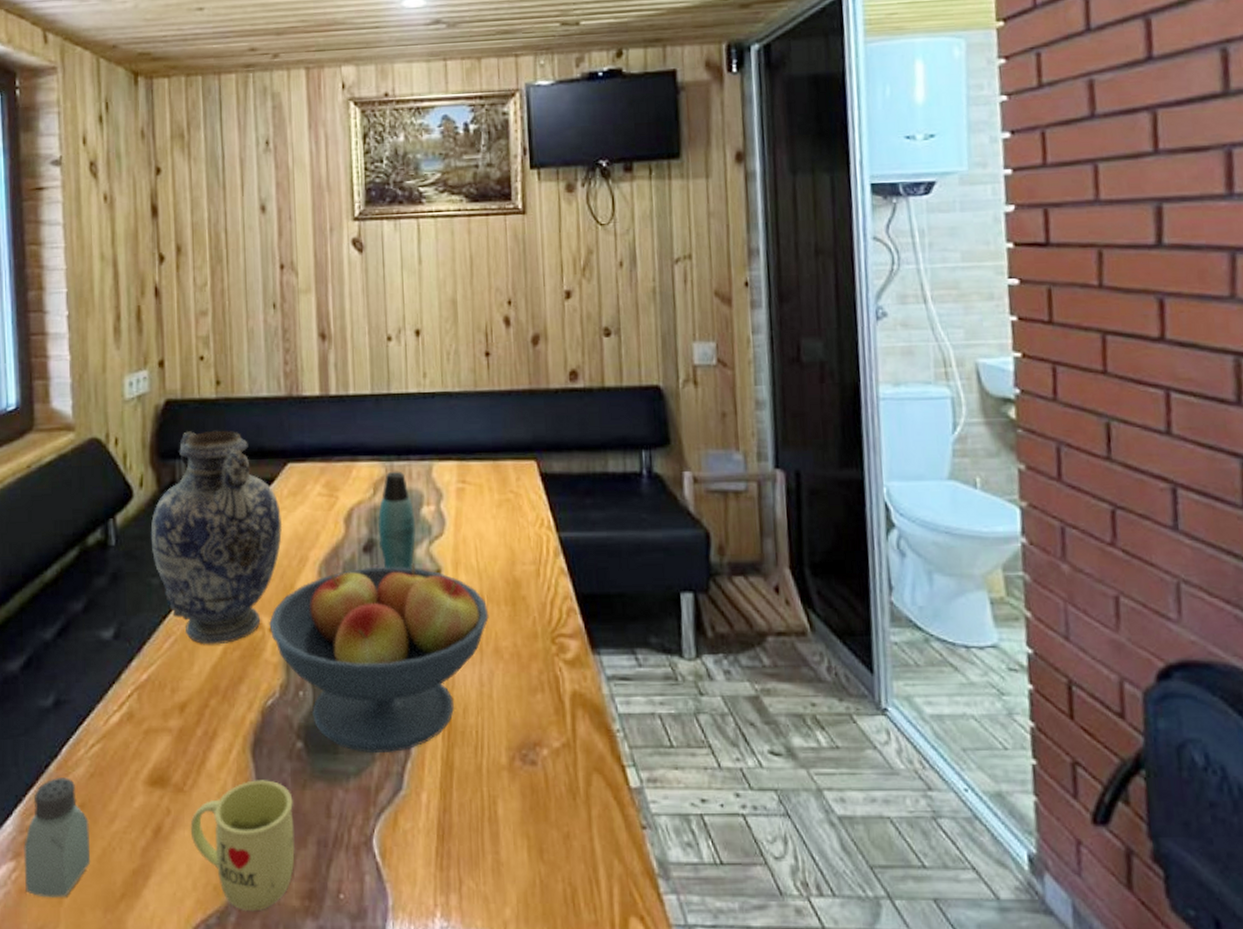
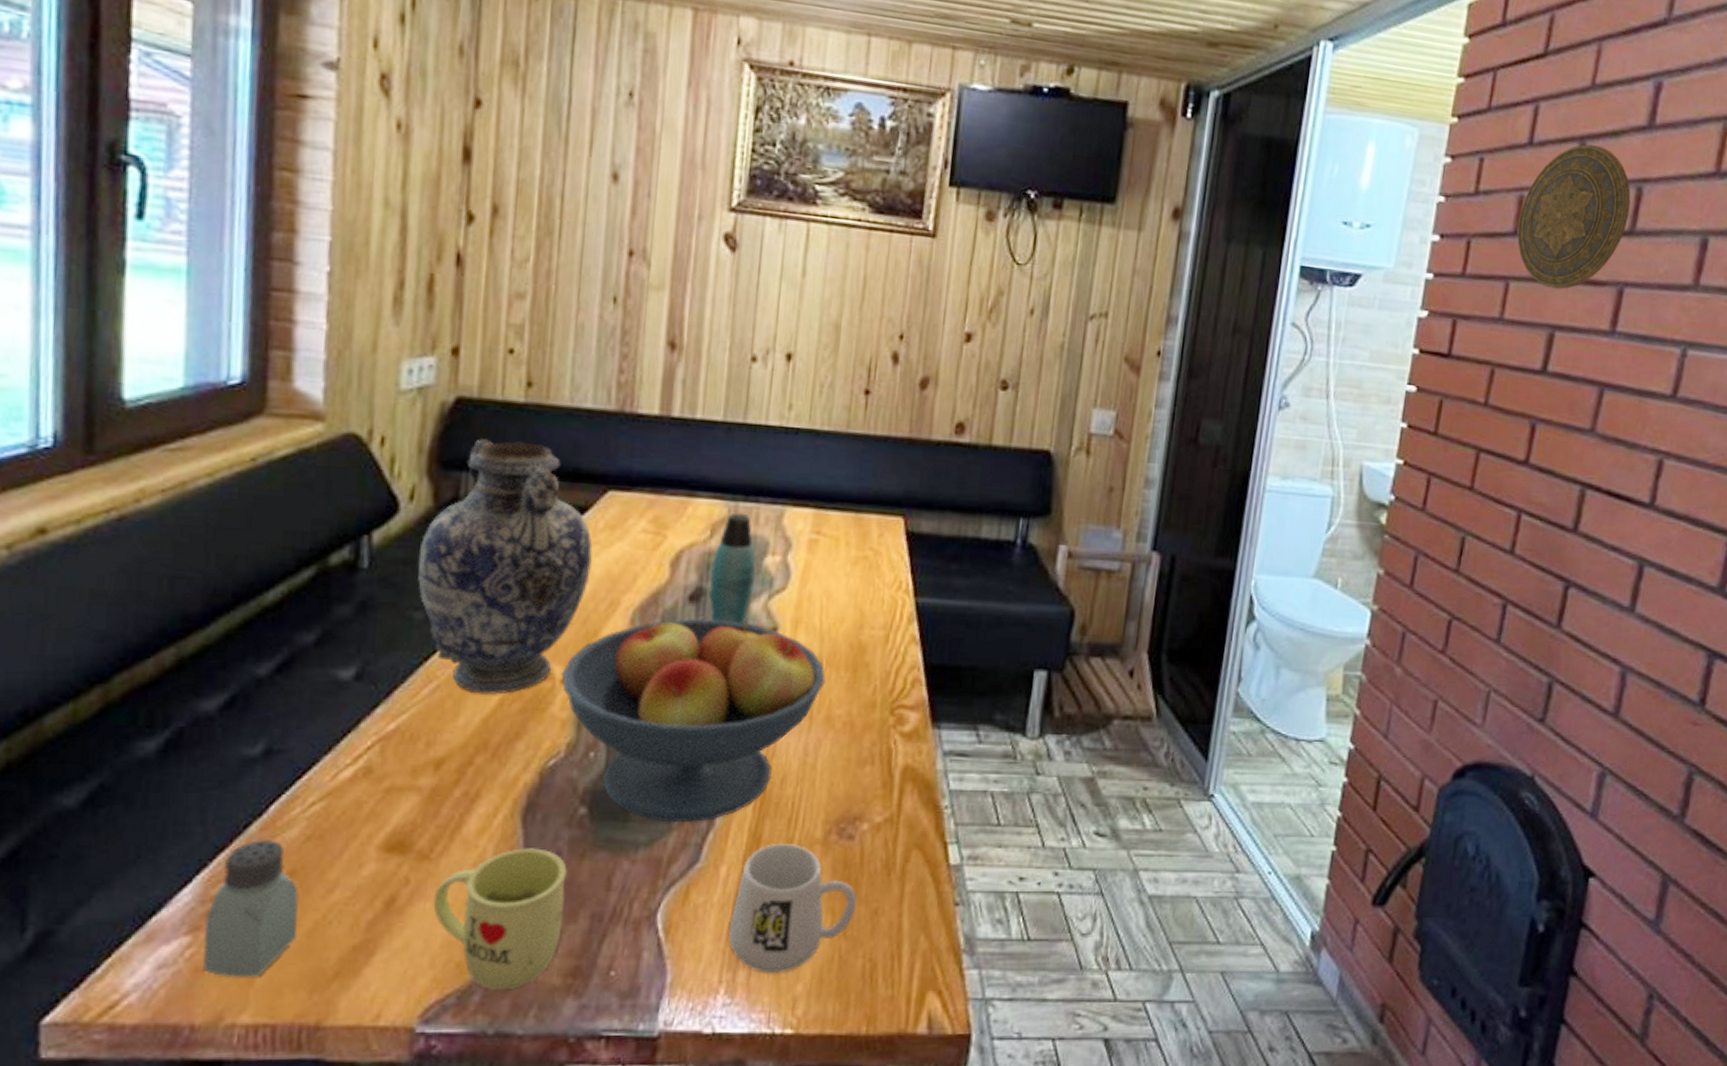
mug: none [436,771,549,897] -> present [728,844,857,973]
decorative plate: none [1093,18,1219,163] -> present [1517,144,1631,290]

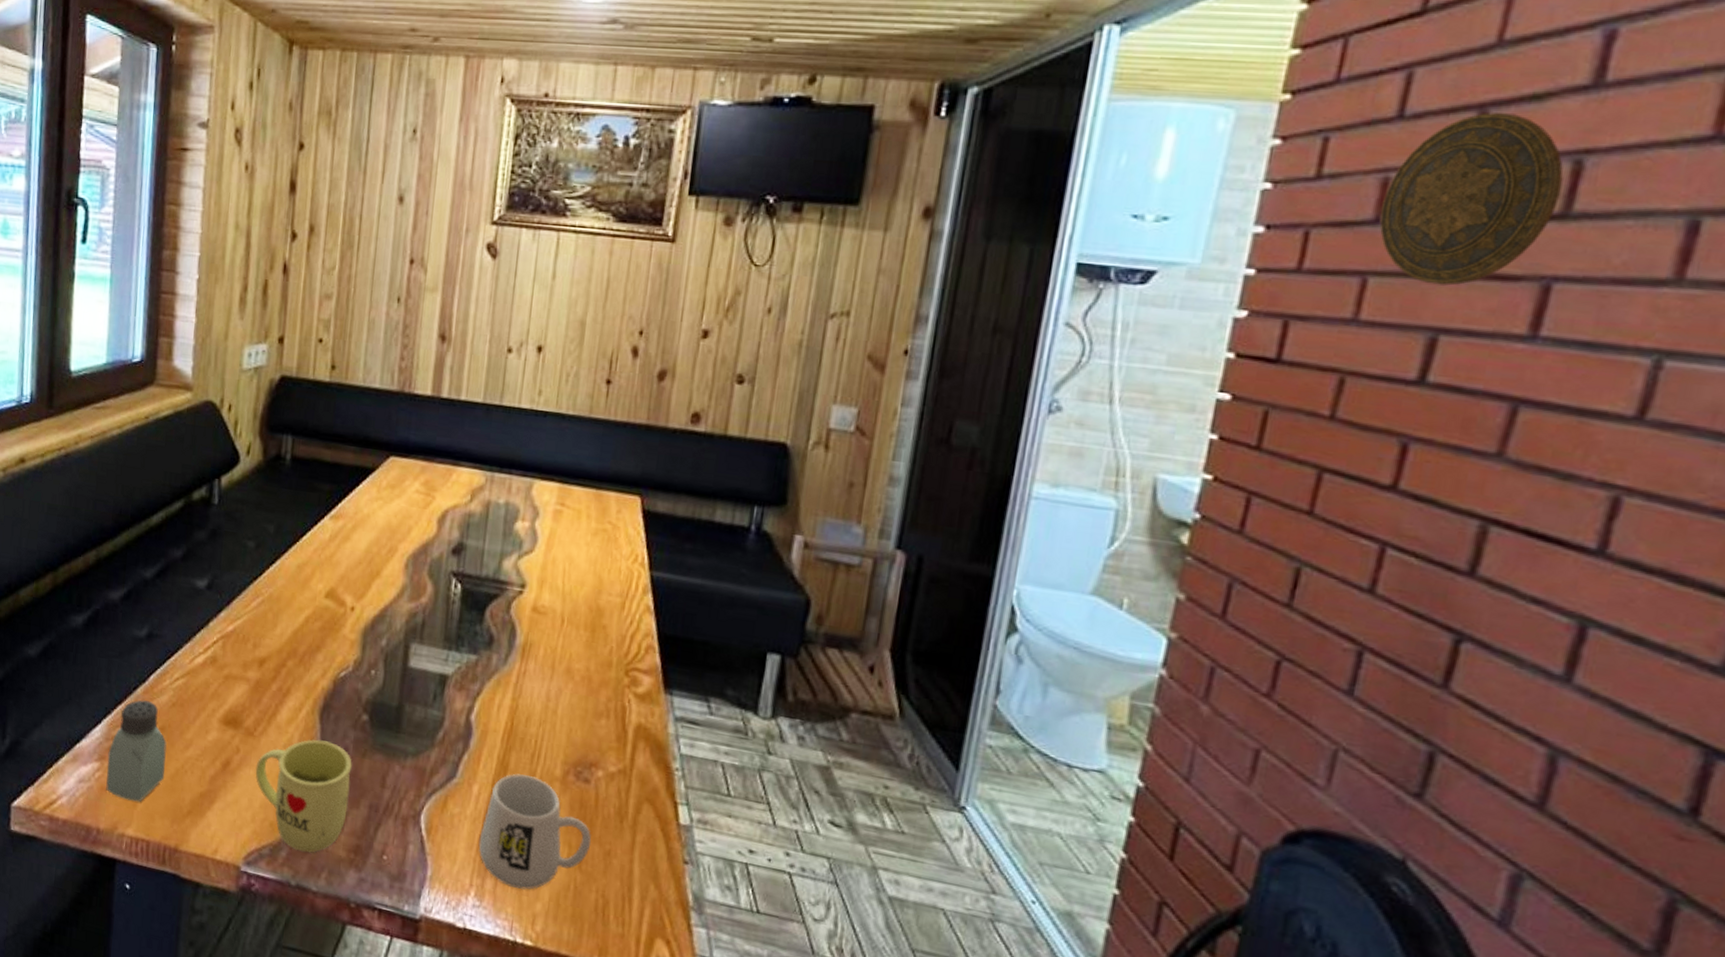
vase: present [417,439,593,695] -> none [251,409,378,613]
fruit bowl: present [561,618,826,822] -> none [351,567,567,743]
bottle: present [709,512,757,625] -> none [468,481,509,579]

